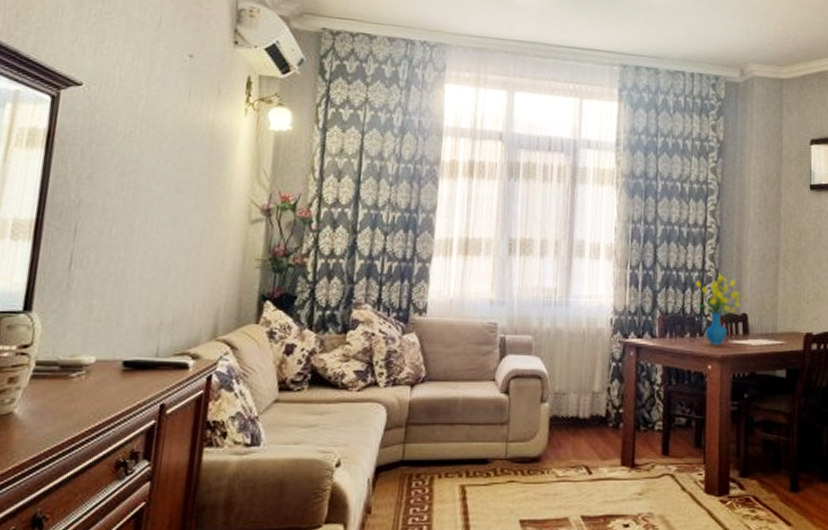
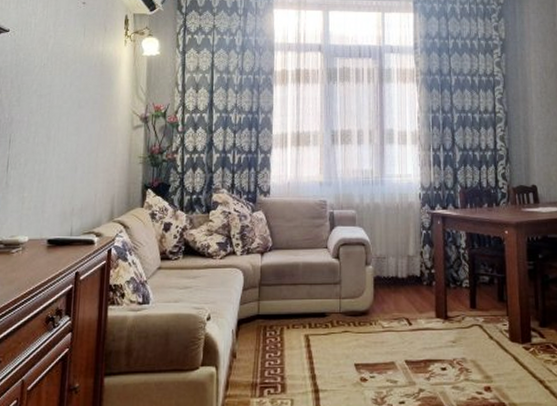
bouquet: present [695,272,747,346] -> none [489,151,536,214]

